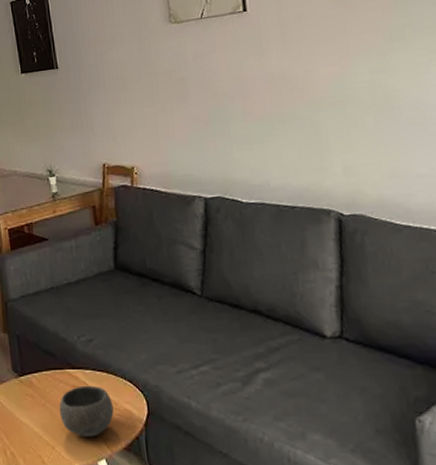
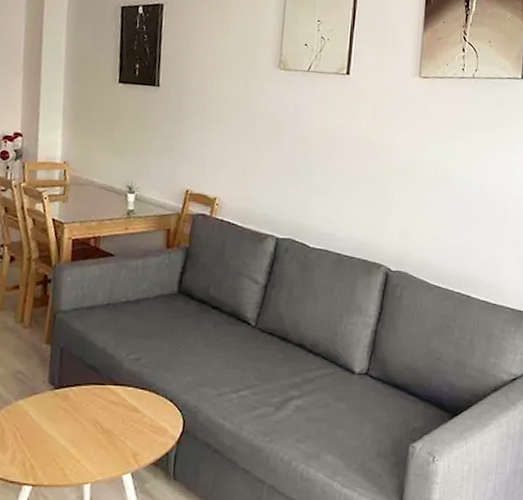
bowl: present [59,385,114,437] -> none [91,402,149,452]

